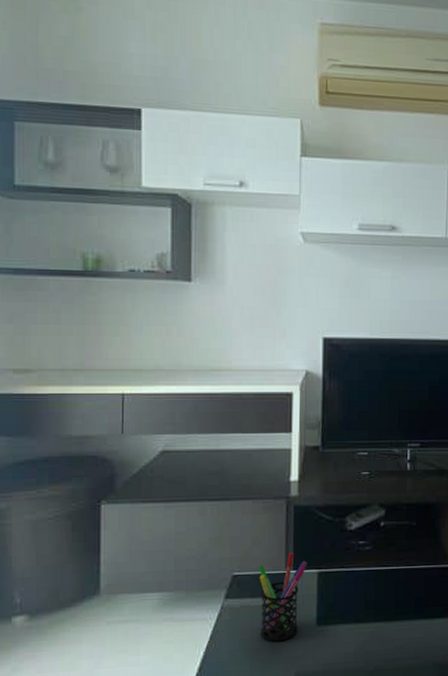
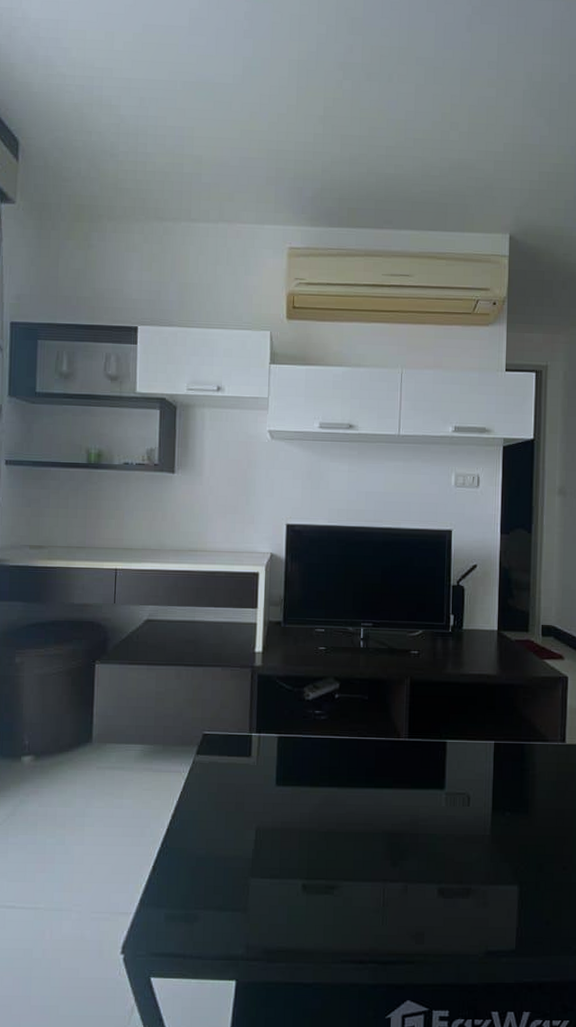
pen holder: present [258,552,308,642] -> none [225,716,269,797]

